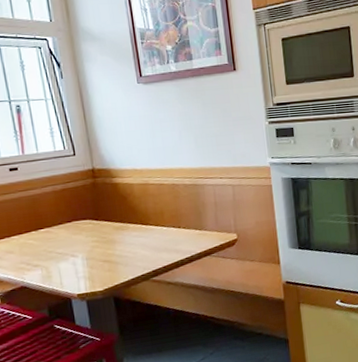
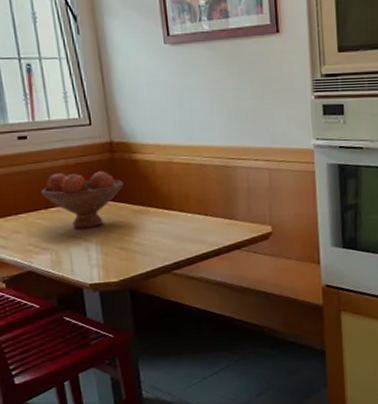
fruit bowl: none [31,194,106,246] -> present [41,171,124,229]

